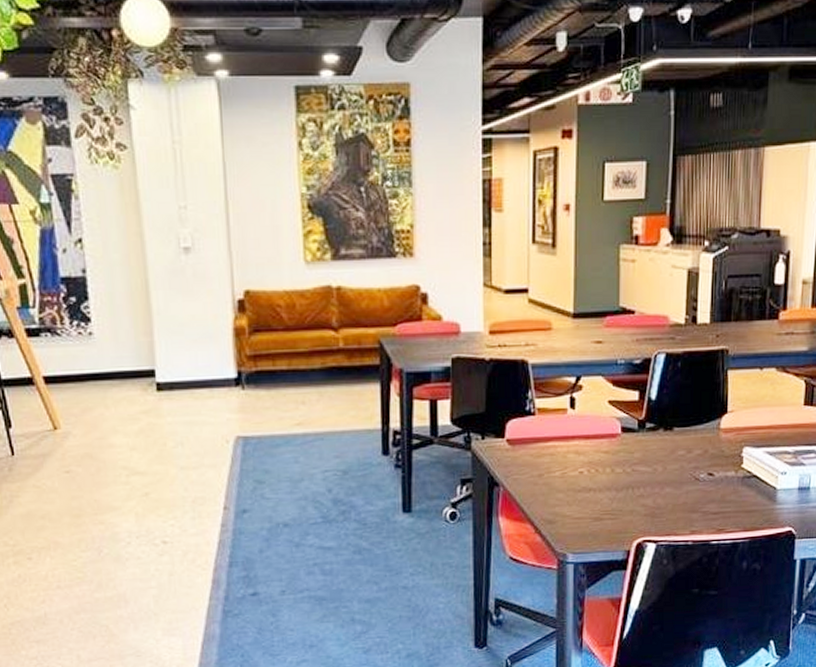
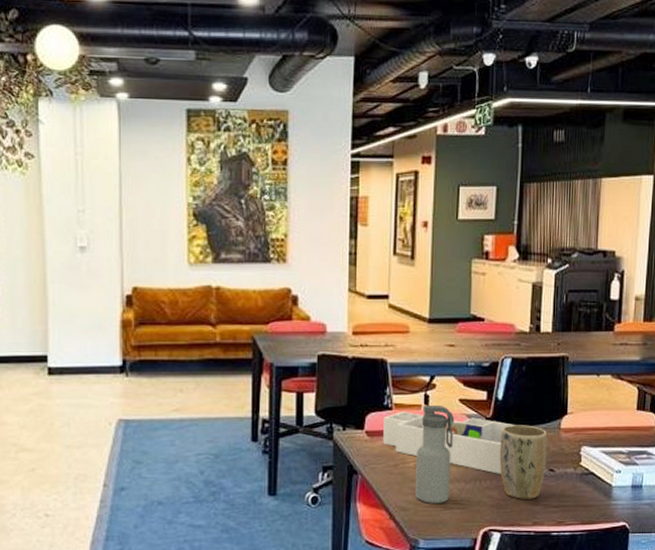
desk organizer: none [526,416,669,481] -> present [383,411,514,474]
water bottle: none [563,407,604,515] -> present [416,405,455,503]
plant pot: none [653,426,706,507] -> present [499,425,548,499]

